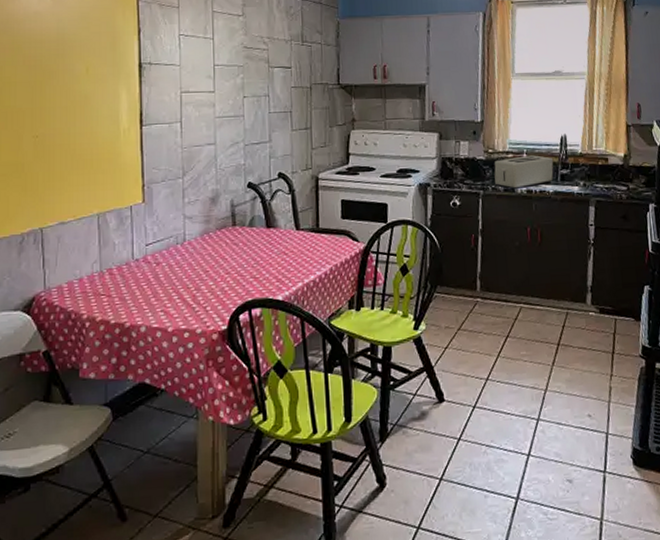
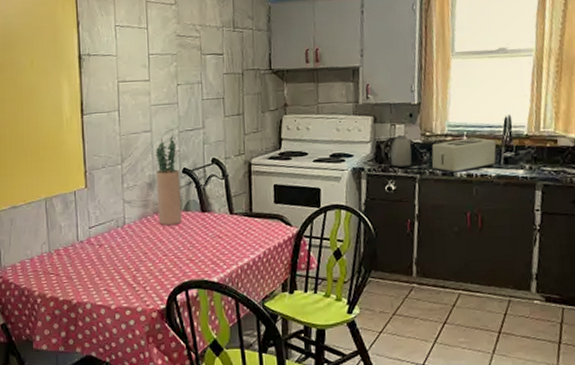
vase: none [220,148,246,243] -> present [156,134,182,226]
kettle: none [446,152,476,185] -> present [381,135,412,169]

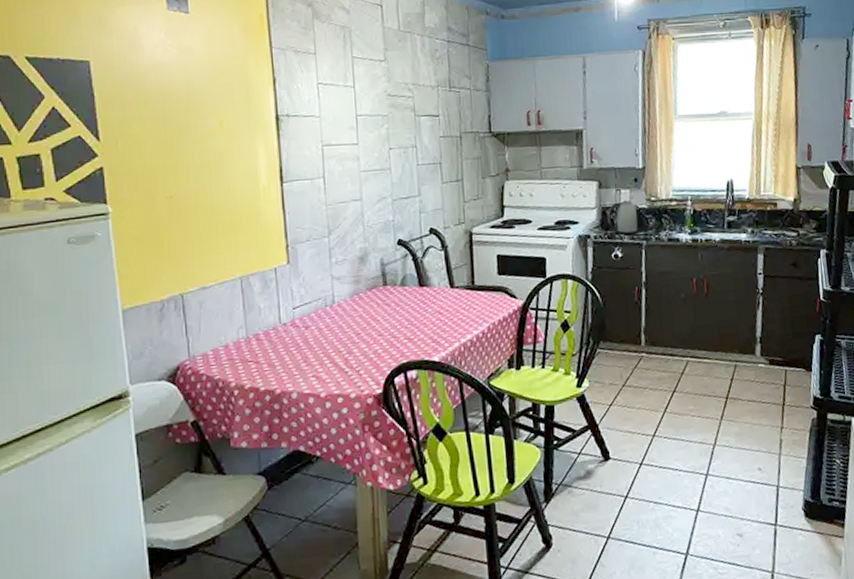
vase: present [156,134,182,226] -> none [367,203,398,303]
toaster: present [431,137,497,174] -> none [657,202,720,239]

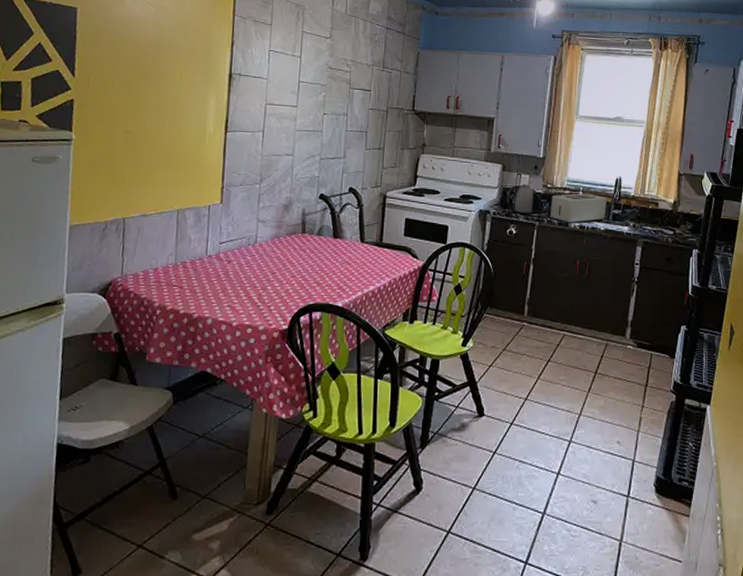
toaster: none [657,202,720,239] -> present [550,193,607,224]

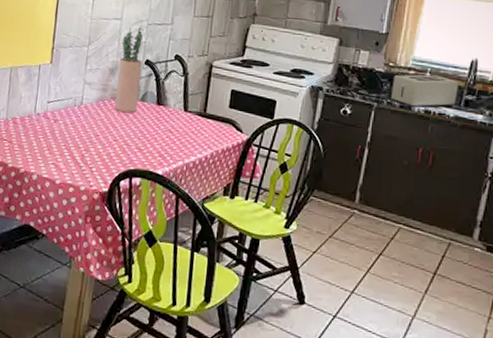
vase: none [290,160,317,249] -> present [114,25,143,114]
kettle: present [507,185,534,215] -> none [342,61,374,95]

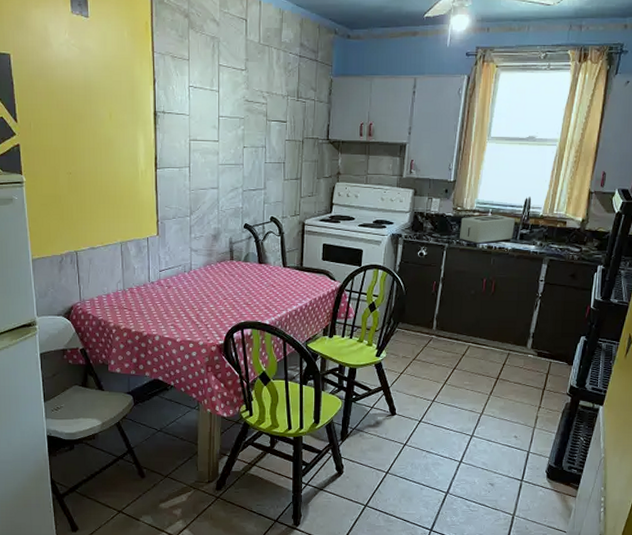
vase: present [114,25,143,114] -> none [221,193,241,274]

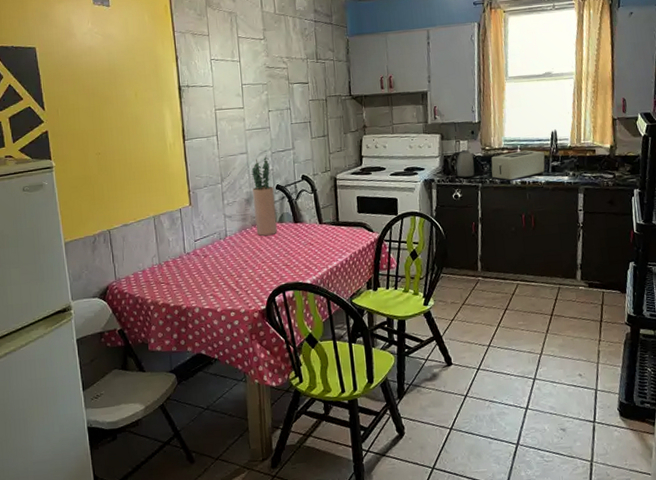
vase: none [221,193,241,274] -> present [252,155,277,237]
kettle: none [418,208,445,238] -> present [448,150,475,180]

